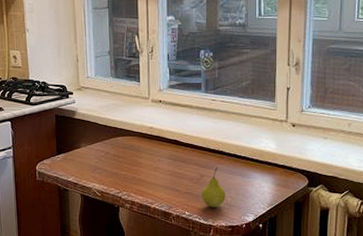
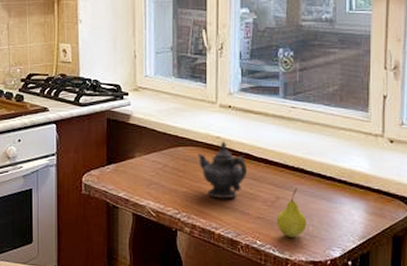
teapot: none [134,130,177,179] -> present [197,141,248,199]

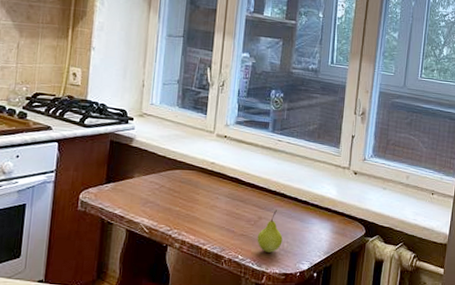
teapot: present [197,141,248,199] -> none [192,166,236,218]

